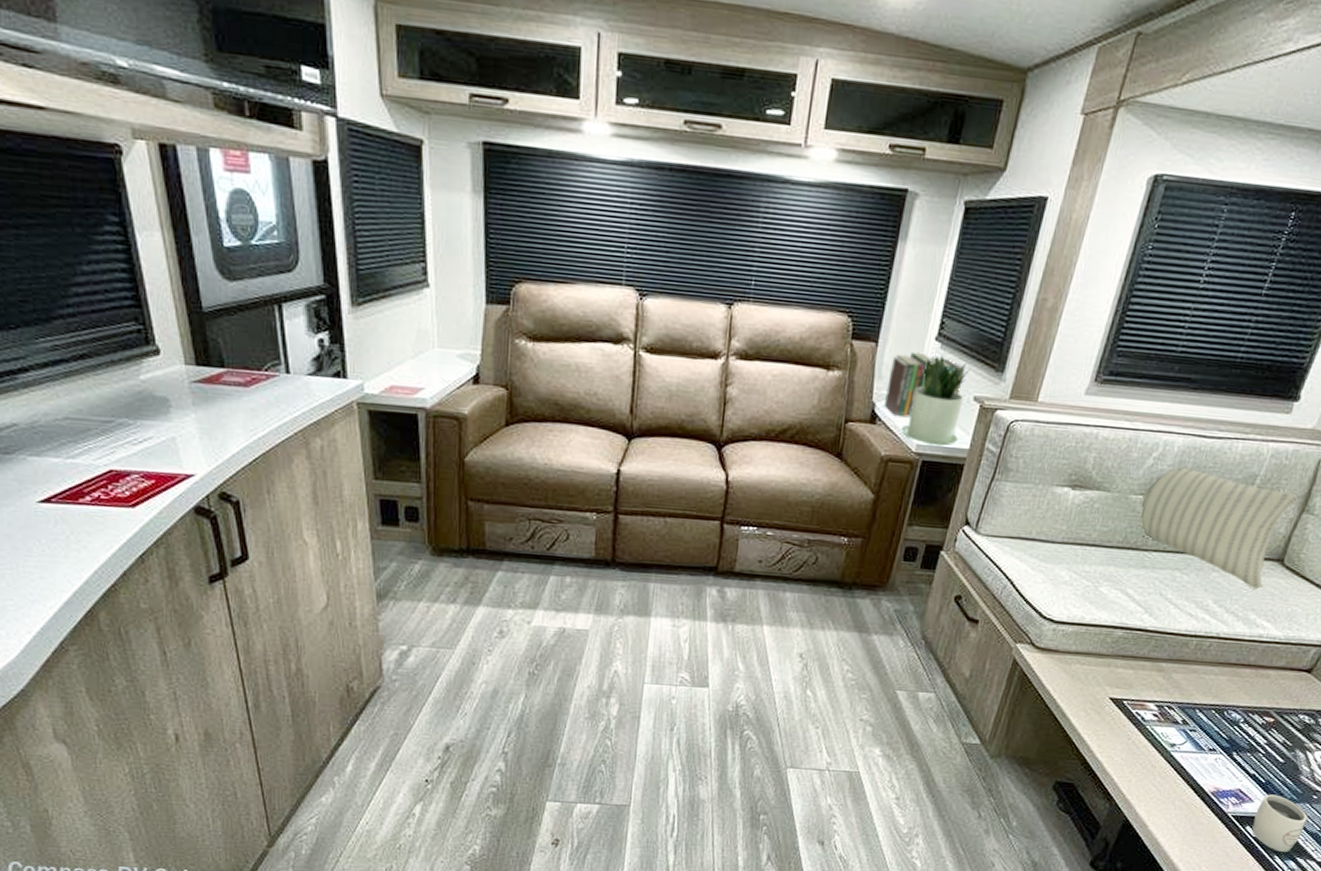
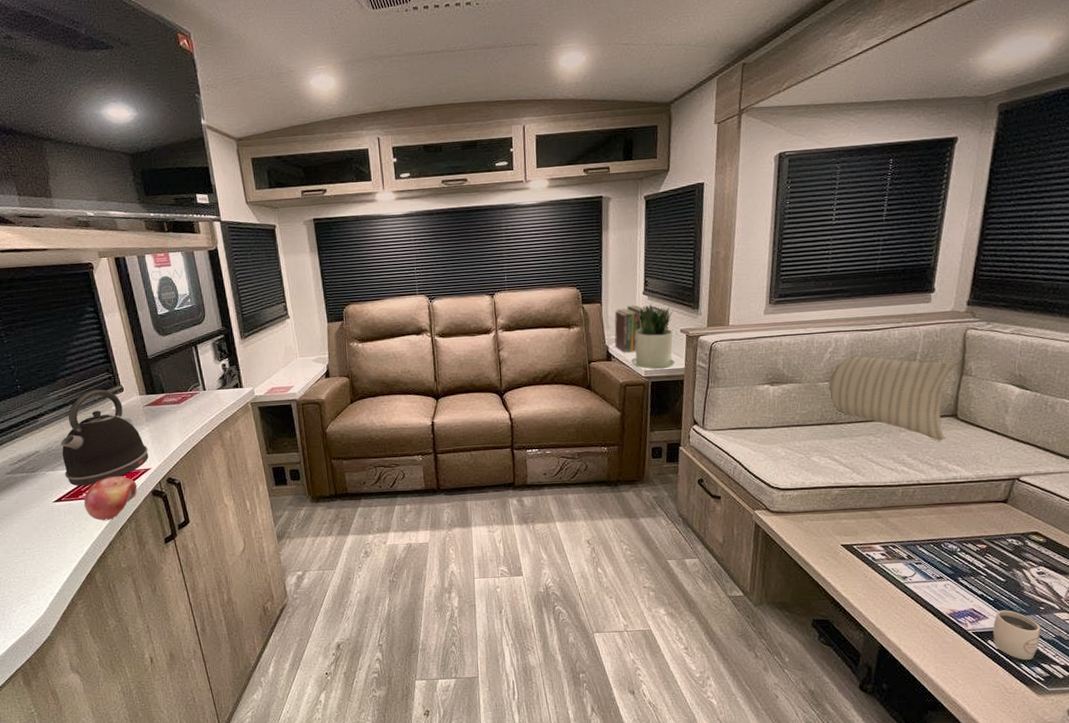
kettle: none [53,344,193,486] -> present [60,389,149,486]
fruit: none [86,478,172,540] -> present [83,476,138,520]

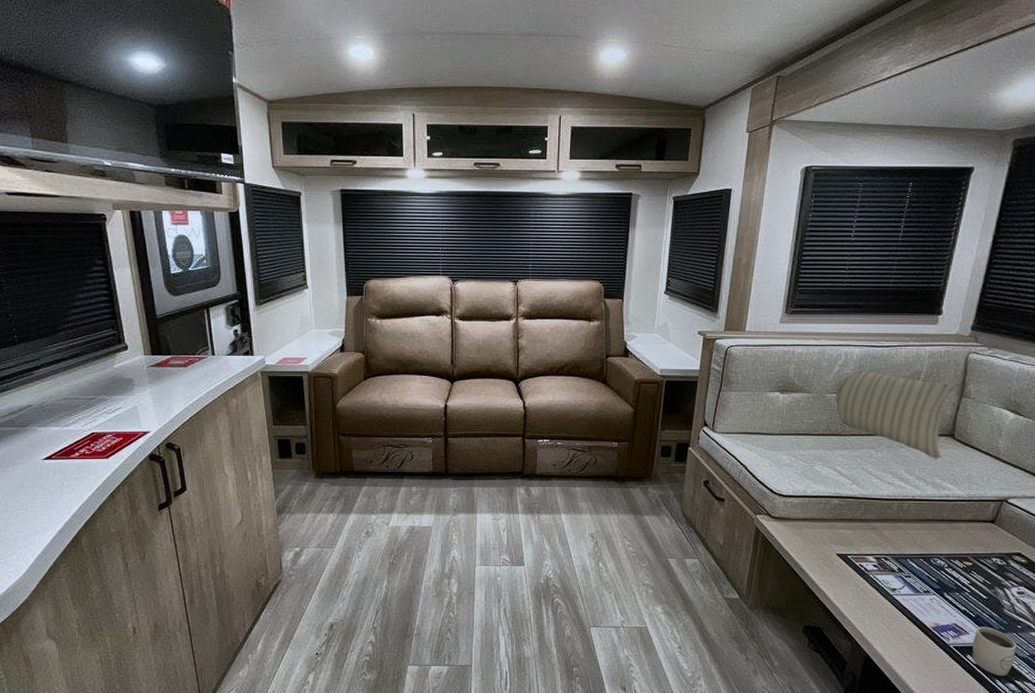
kettle: present [60,389,149,486] -> none [56,346,149,445]
fruit: present [83,476,138,520] -> none [75,437,134,482]
books: present [614,305,669,353] -> none [633,303,688,351]
planter: present [631,304,675,370] -> none [648,304,693,369]

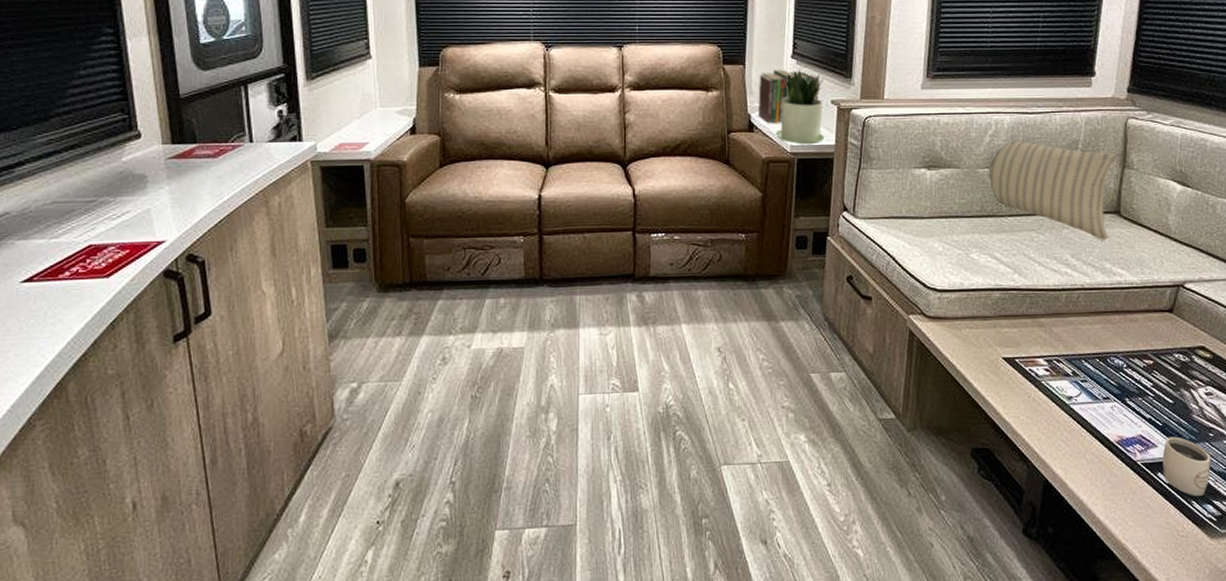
books: none [633,303,688,351] -> present [758,69,819,124]
planter: none [648,304,693,369] -> present [776,70,825,145]

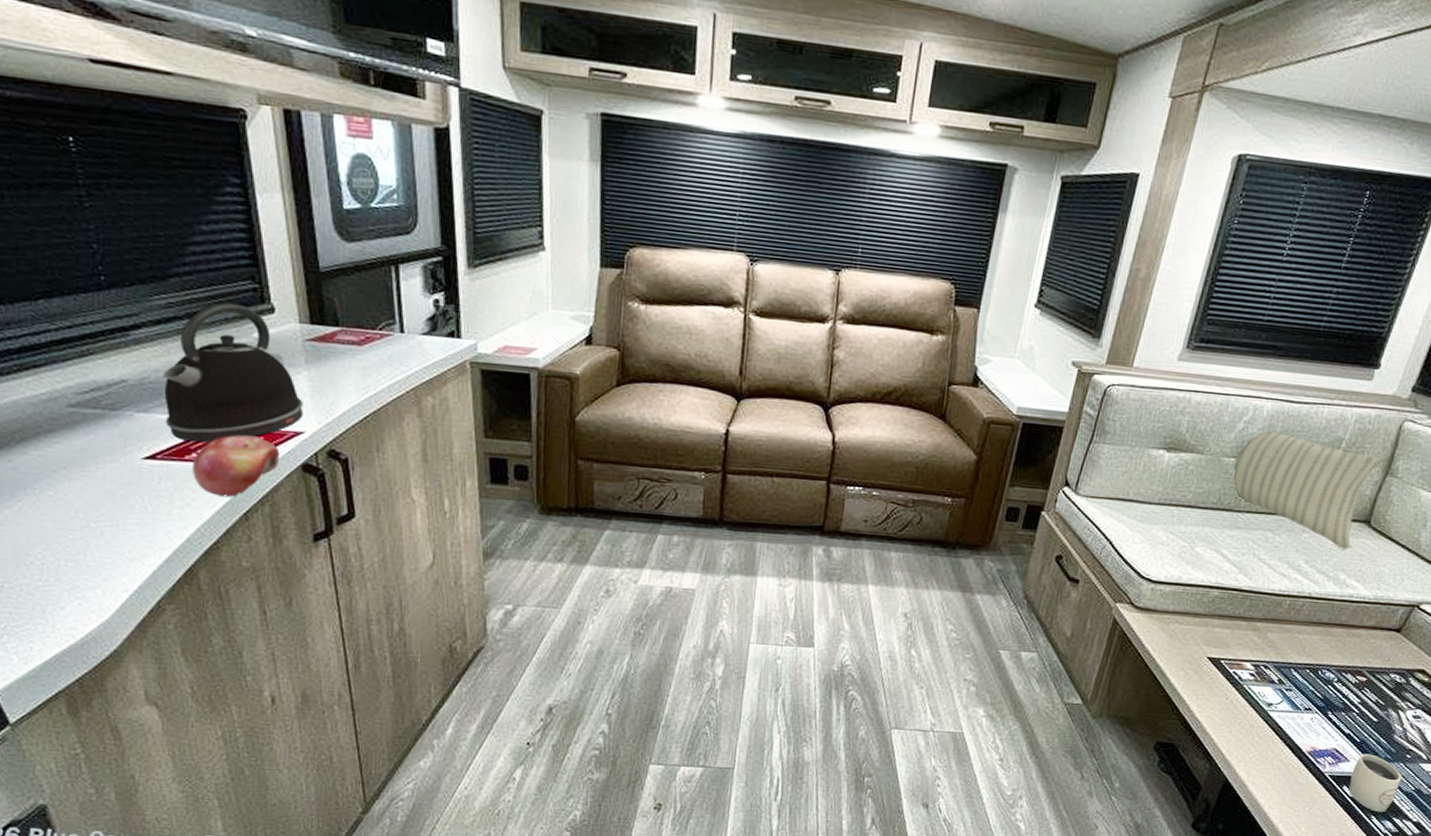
kettle: none [42,134,165,262] -> present [163,302,303,443]
fruit: none [64,250,144,309] -> present [191,435,280,497]
books: present [758,69,819,124] -> none [986,317,1063,382]
planter: present [776,70,825,145] -> none [1003,321,1069,410]

